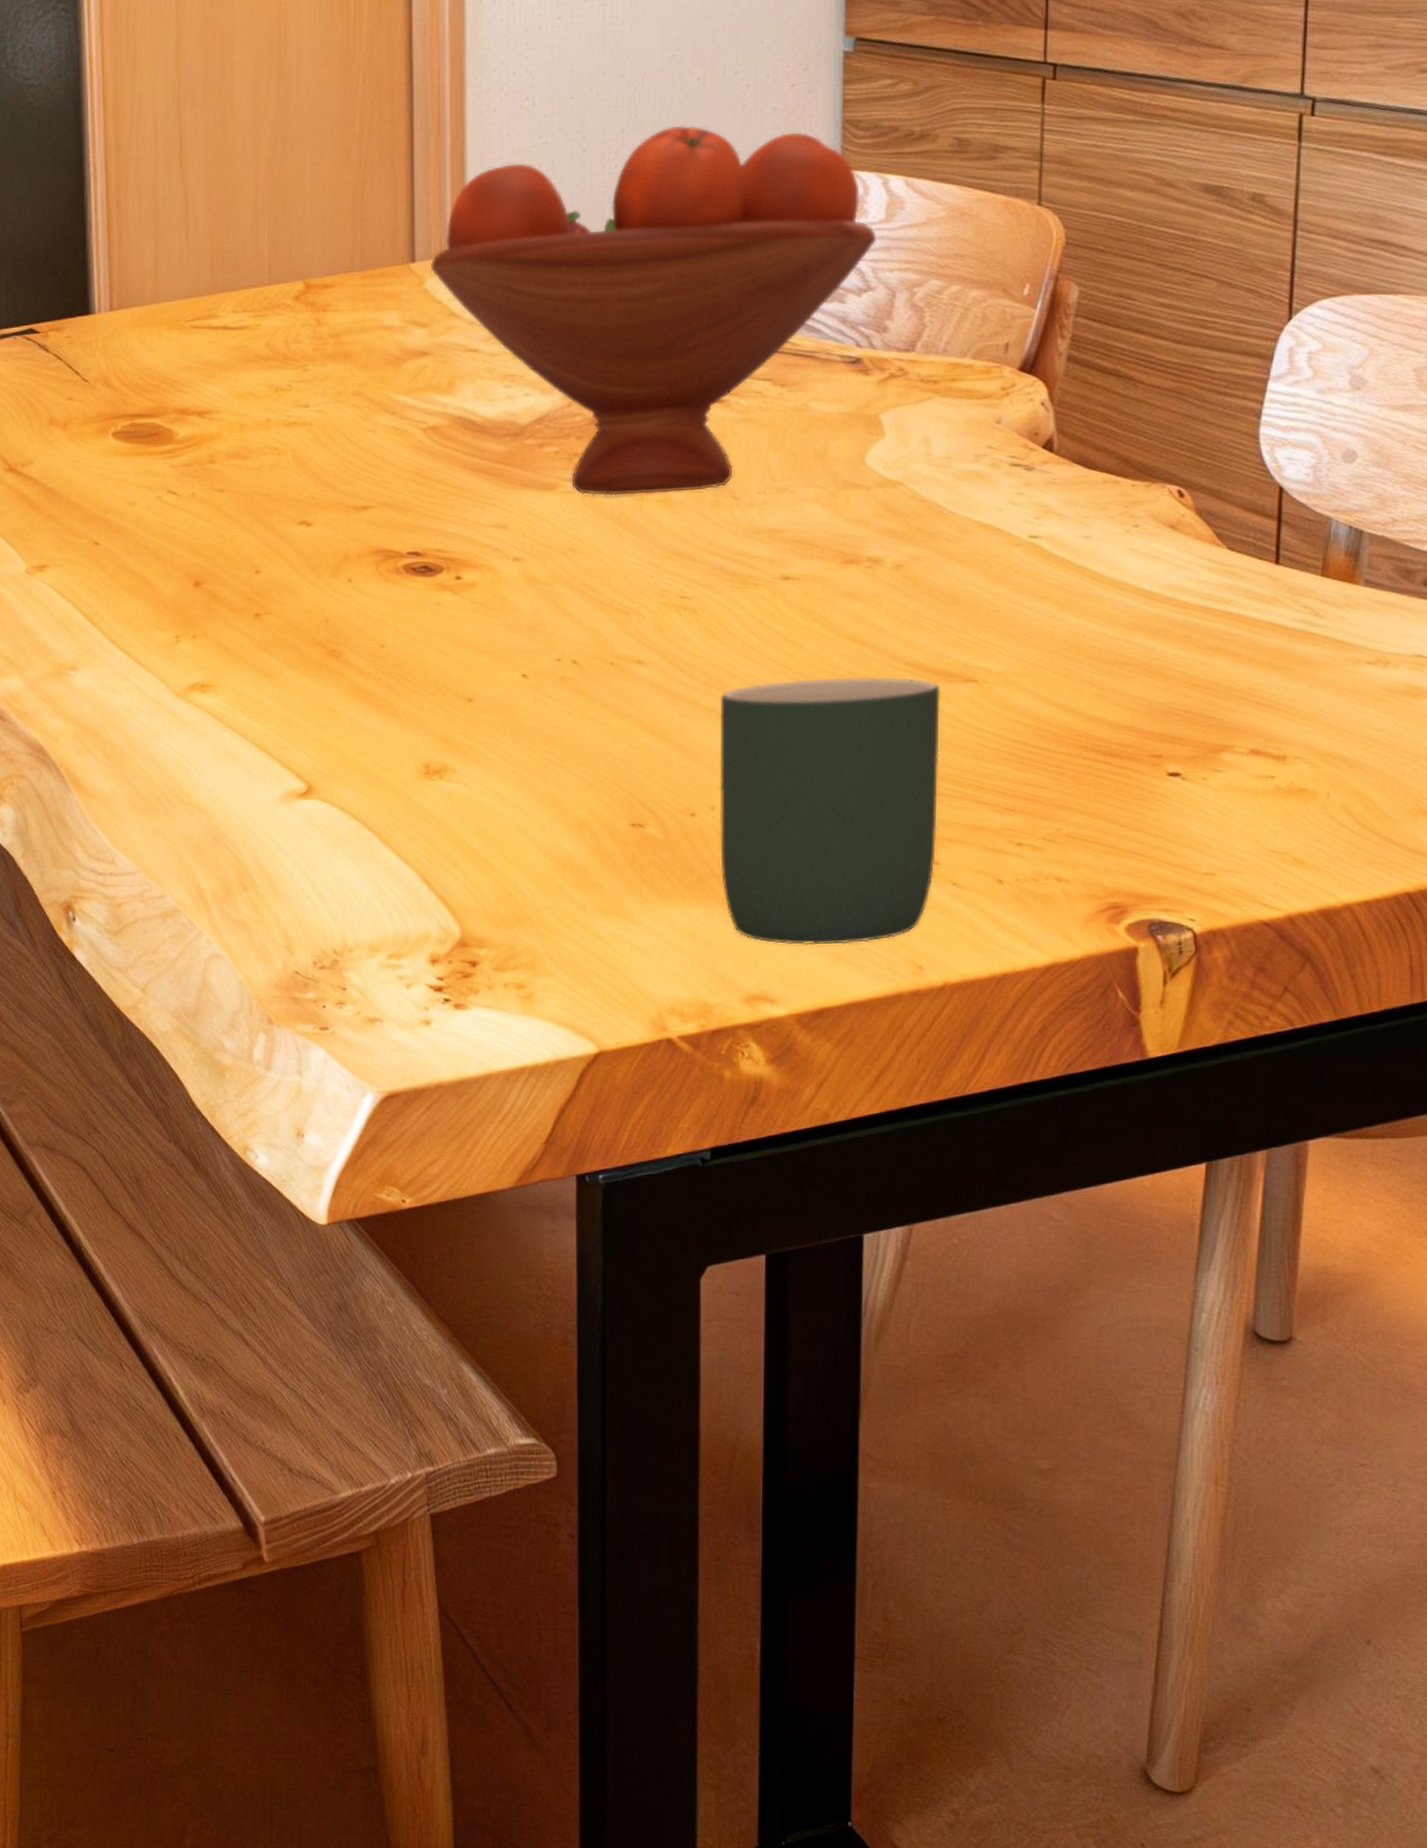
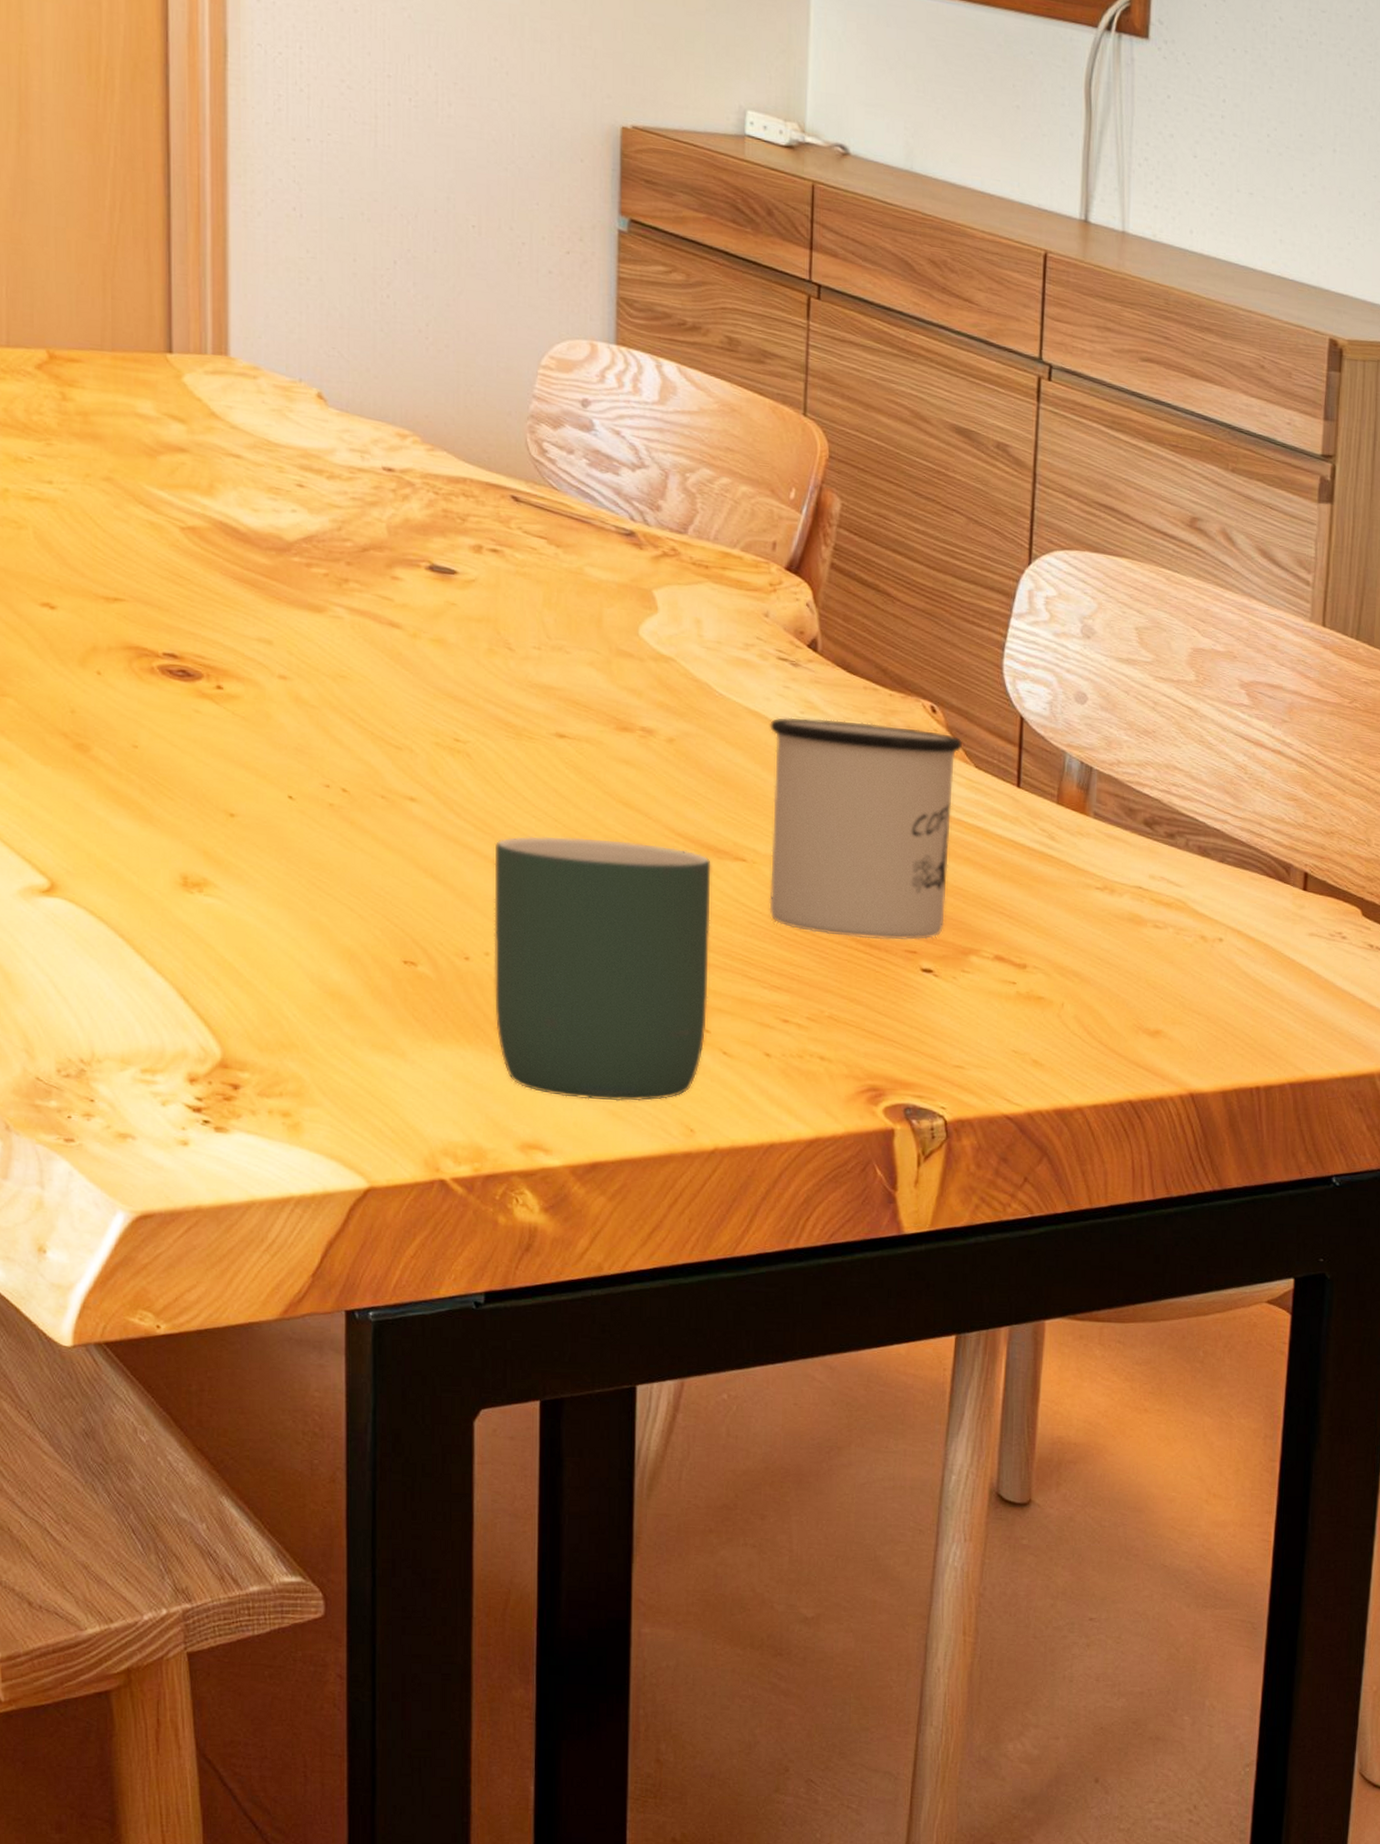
fruit bowl: present [431,125,877,496] -> none [190,267,651,637]
mug: none [1001,518,1214,749] -> present [769,717,963,941]

